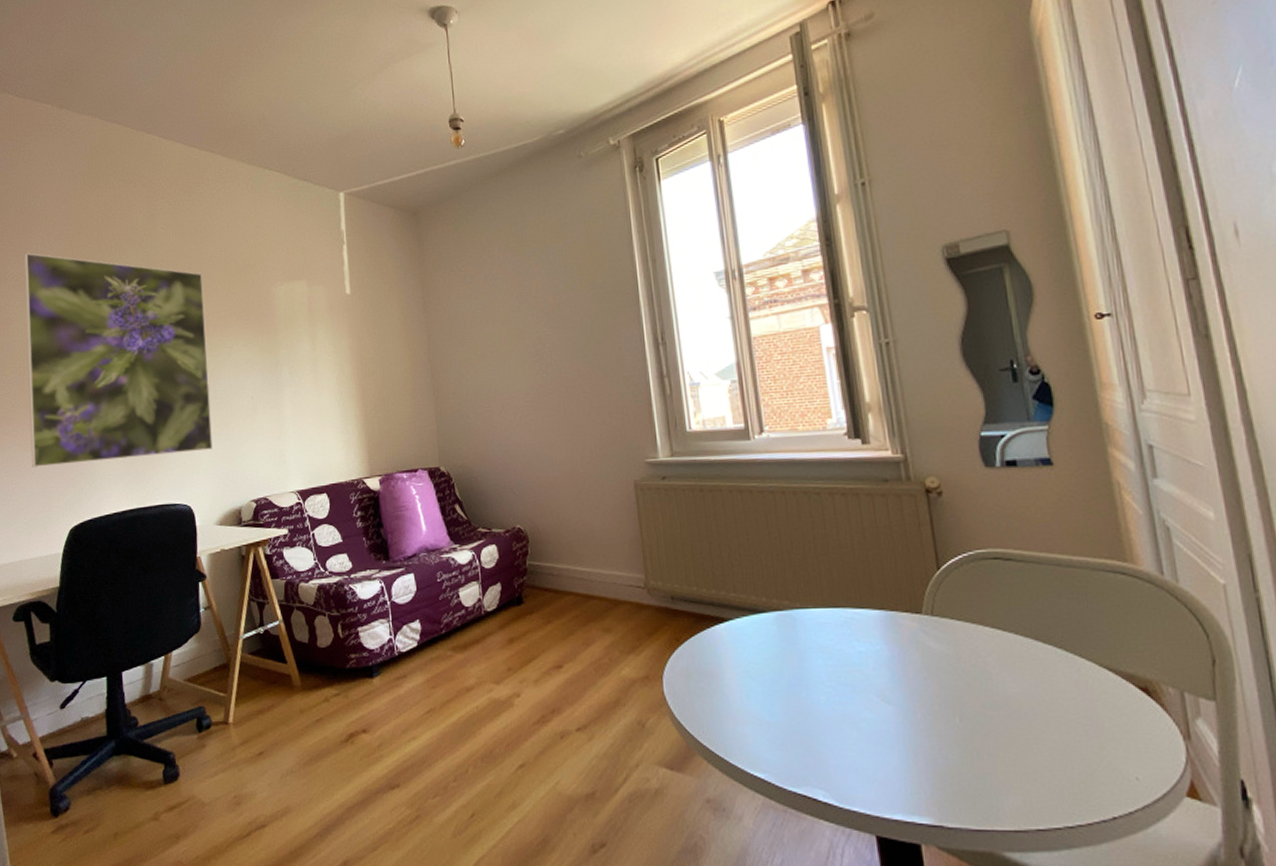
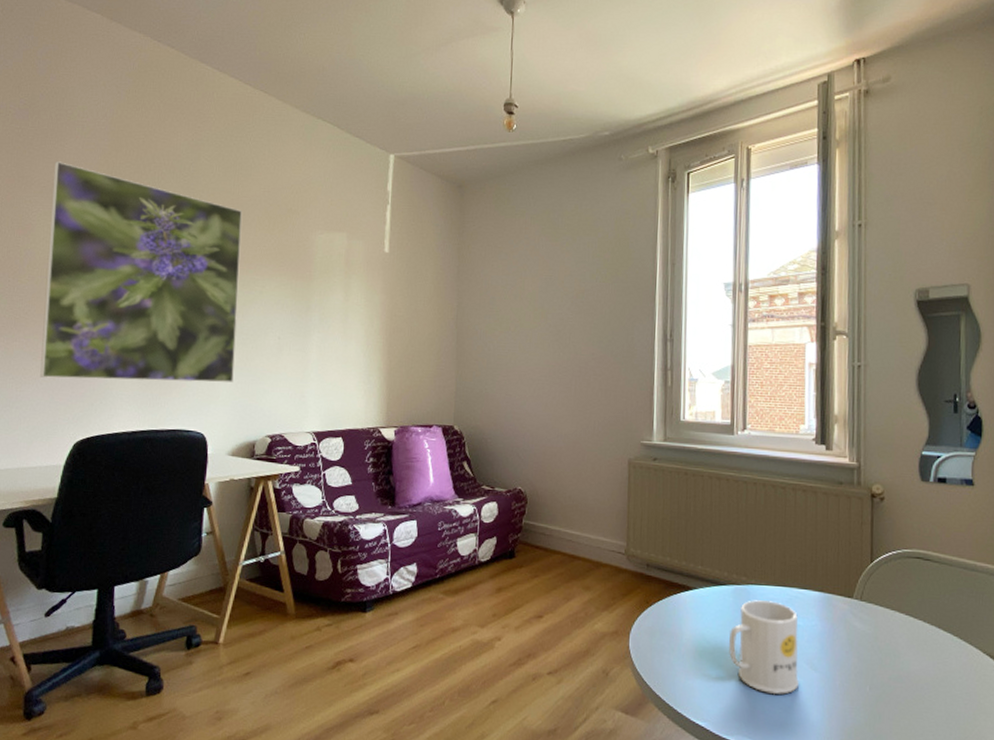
mug: none [779,626,871,736] -> present [729,600,799,695]

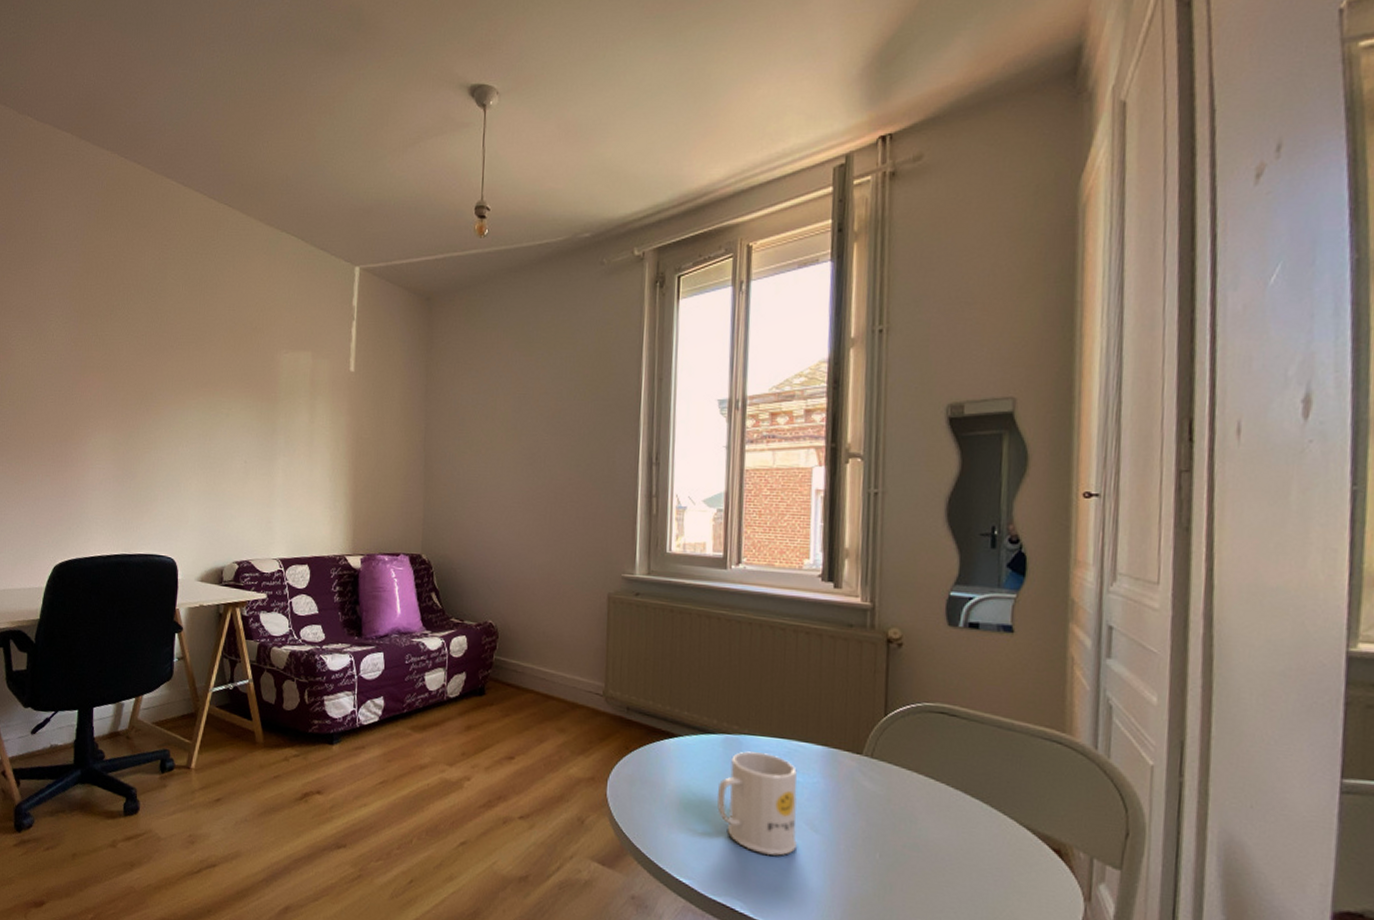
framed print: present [40,161,243,383] -> none [22,285,209,507]

